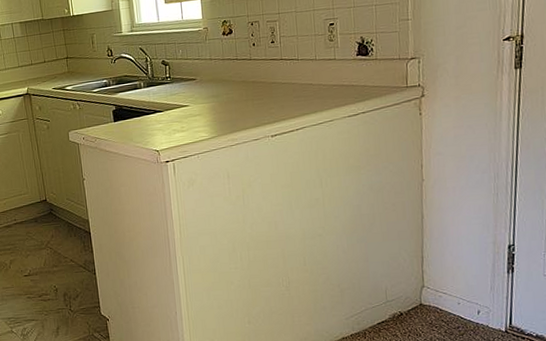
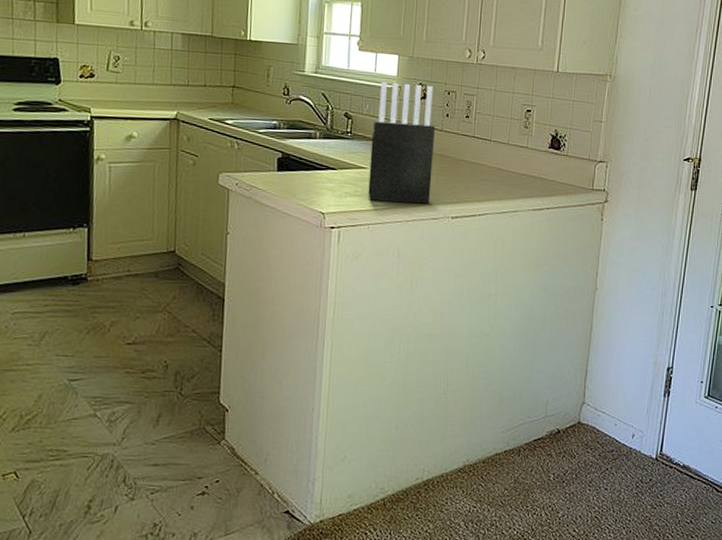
knife block: none [188,20,249,133] -> present [368,81,435,204]

